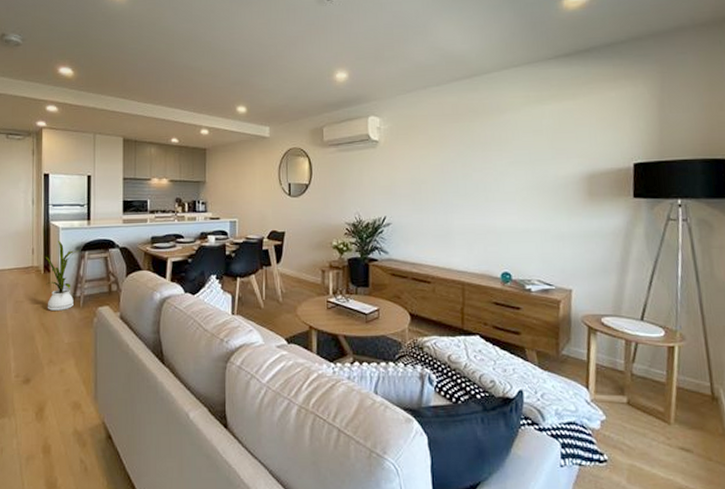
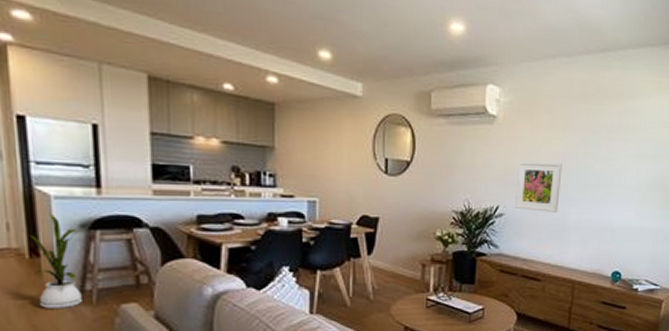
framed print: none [400,175,442,220] -> present [515,161,562,212]

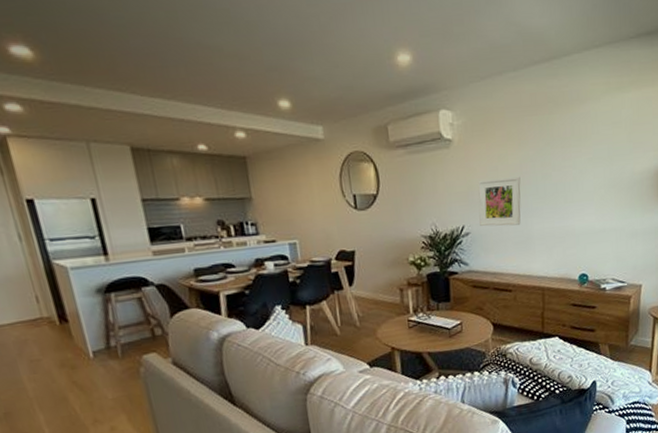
house plant: present [30,214,87,308] -> none [57,284,110,366]

